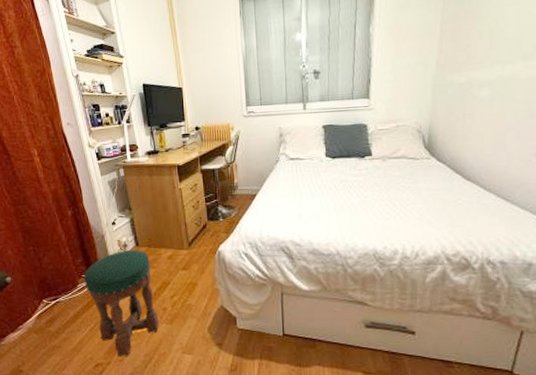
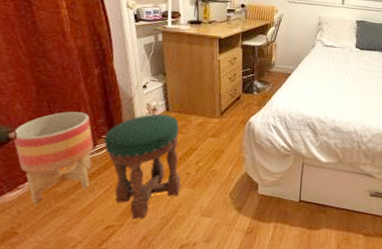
planter: none [9,254,77,344] -> present [13,112,94,204]

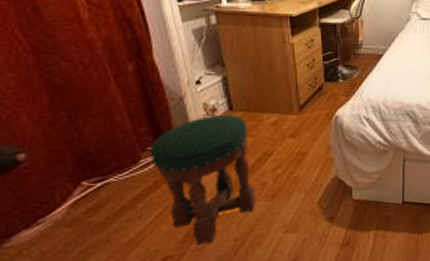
planter: present [13,112,94,204] -> none [22,120,137,241]

